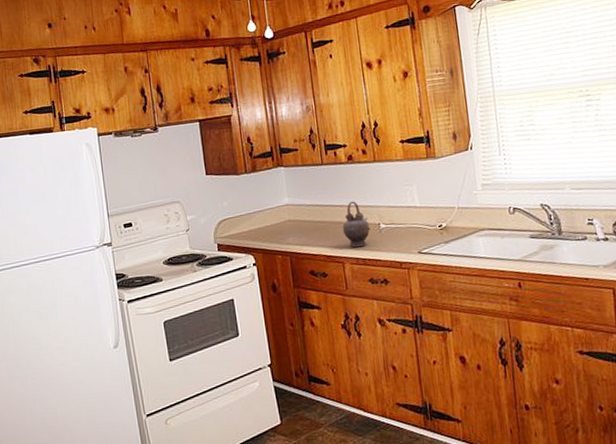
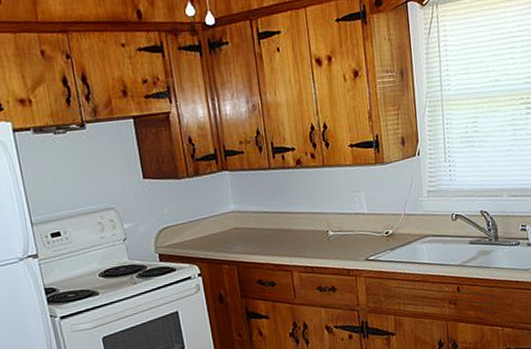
teapot: present [342,201,371,248] -> none [290,207,319,256]

